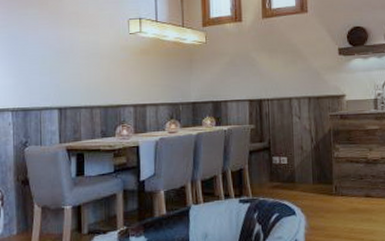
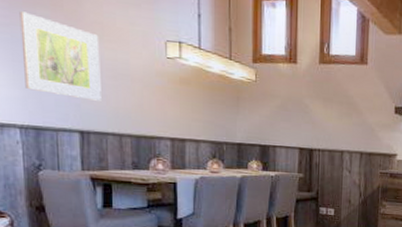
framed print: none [15,13,76,80] -> present [19,11,101,101]

